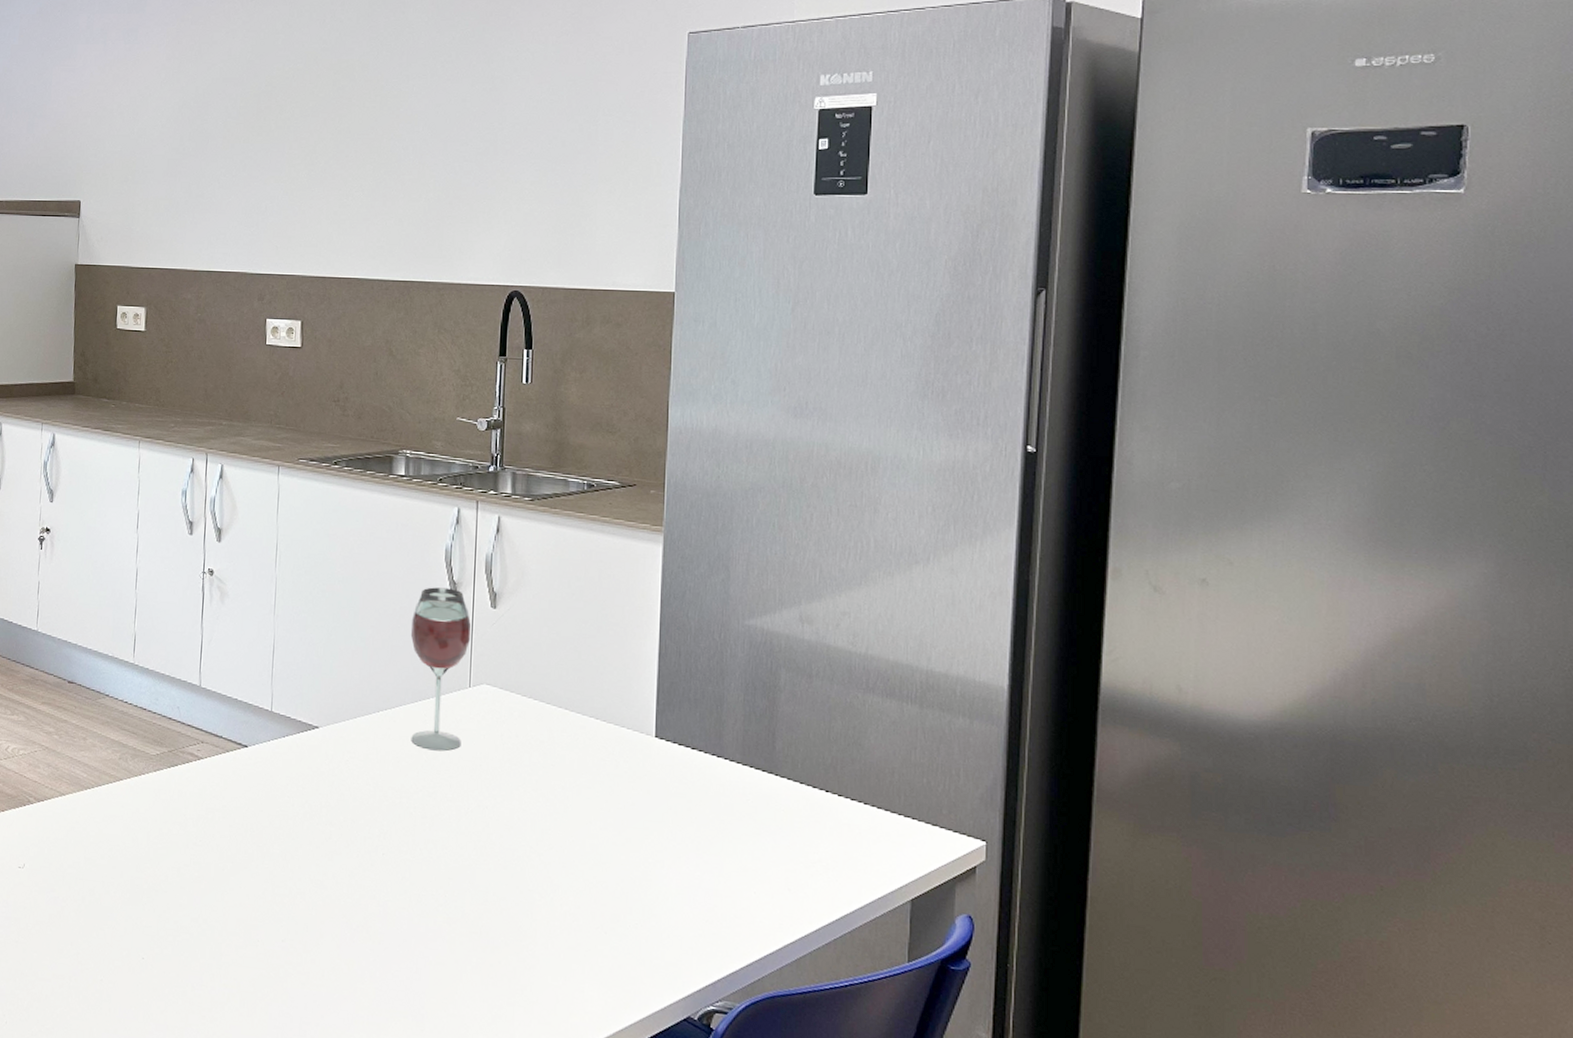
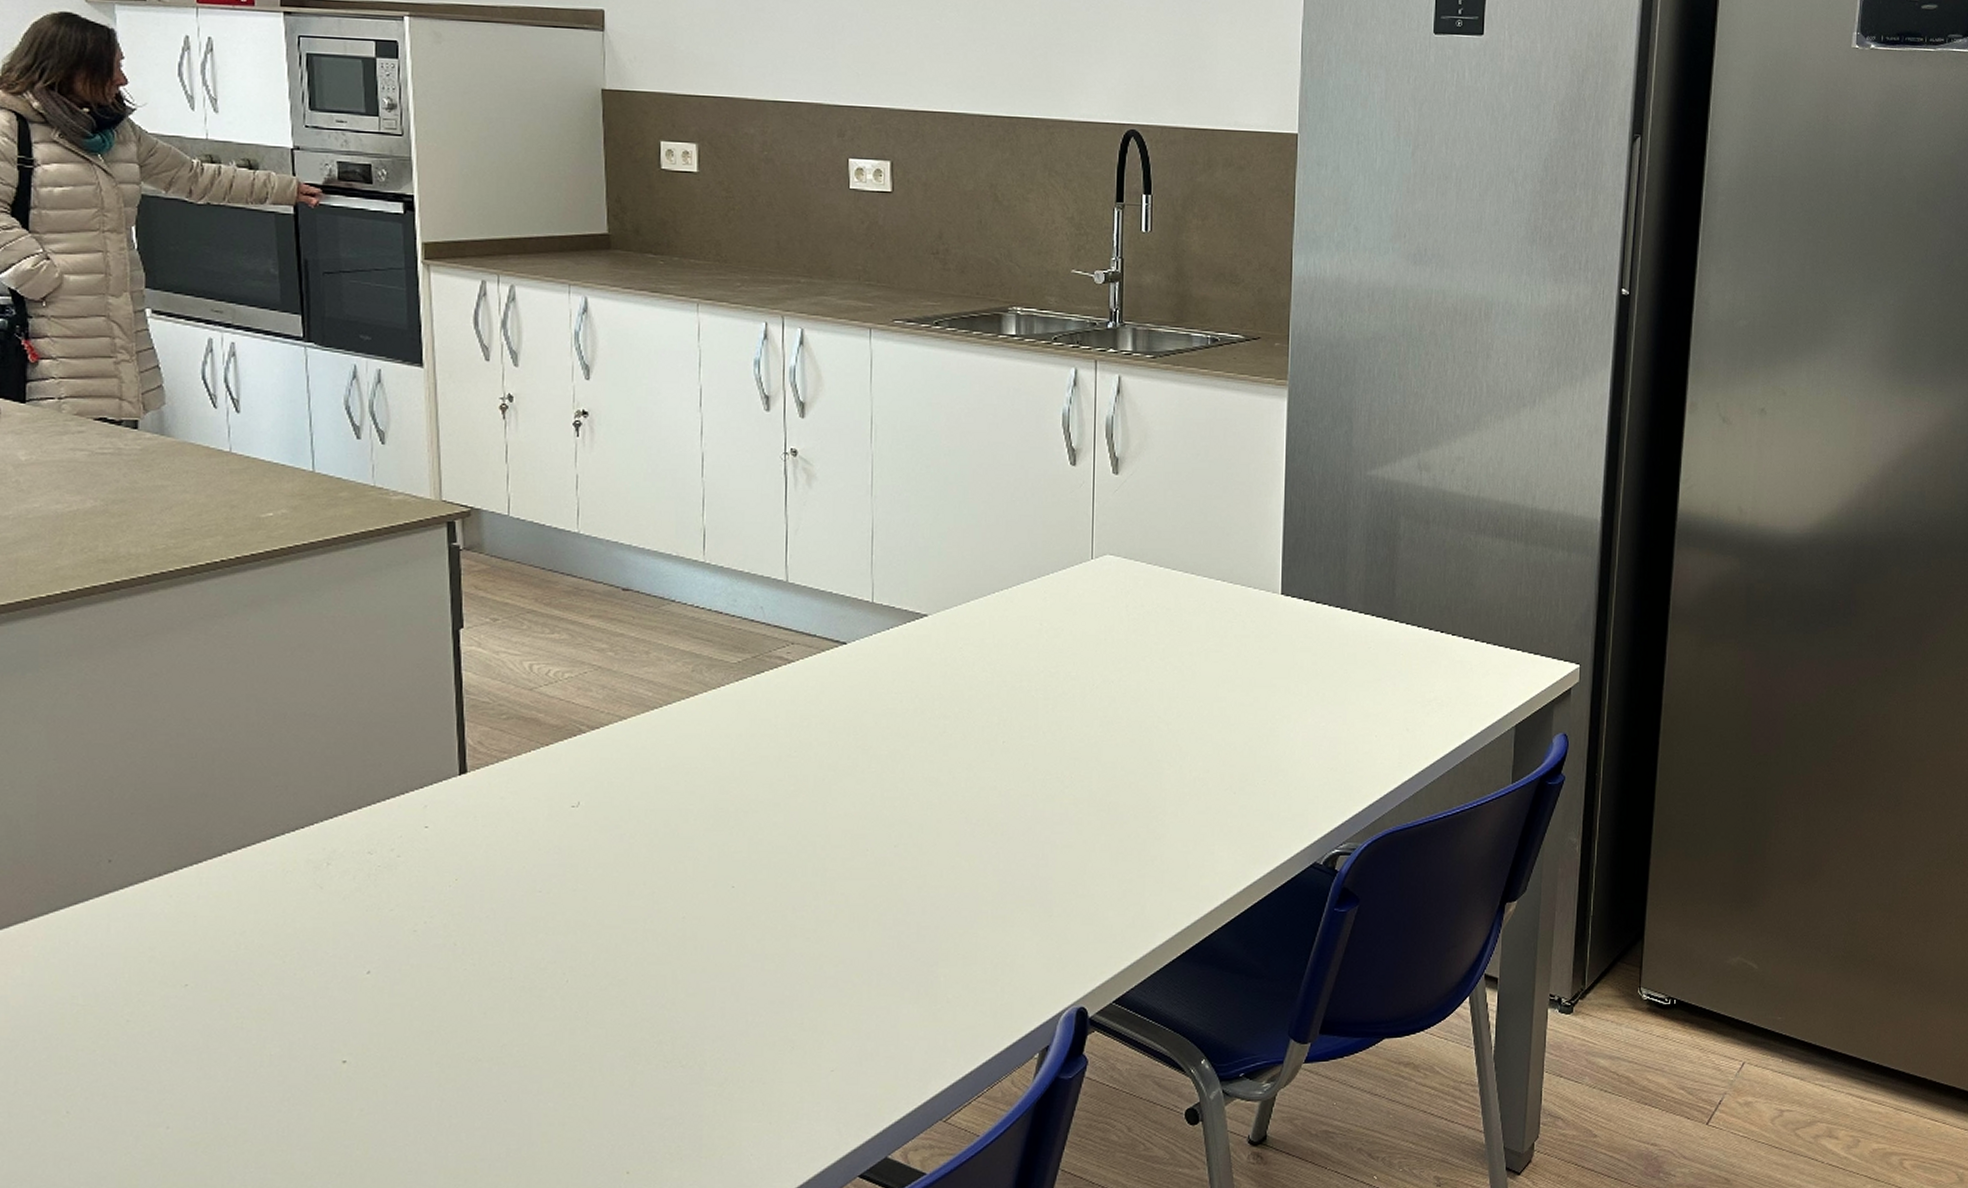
wineglass: present [410,587,472,752] -> none [1026,455,1093,629]

